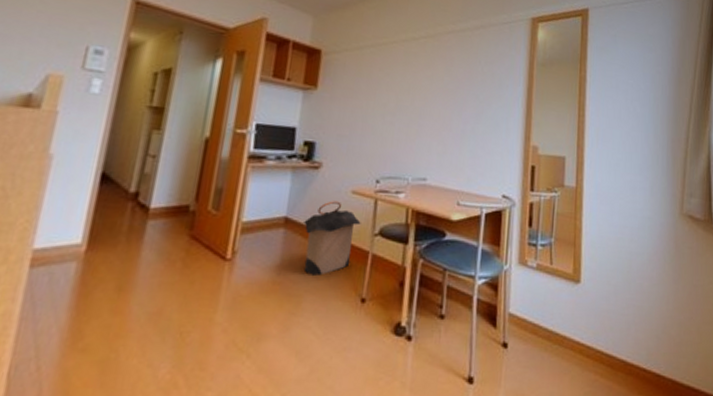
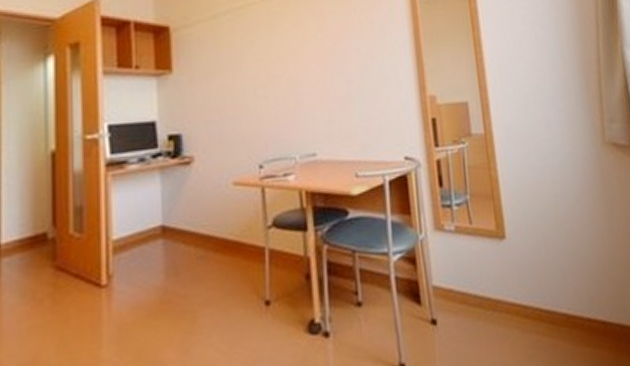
laundry hamper: present [304,201,361,276] -> none [184,197,250,286]

